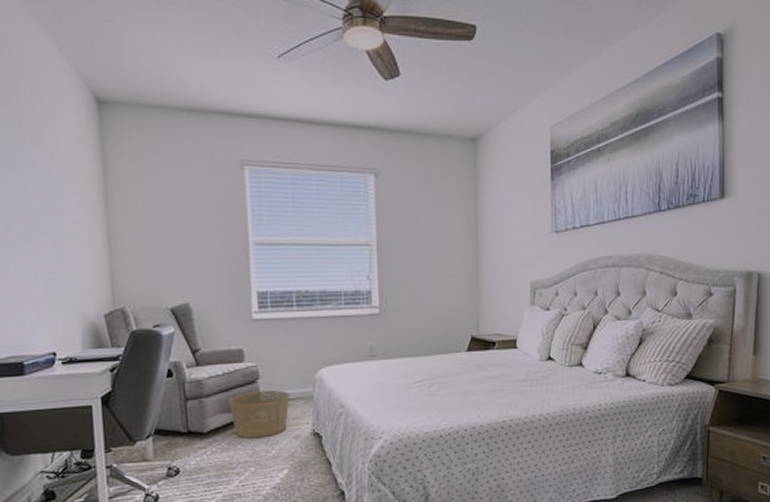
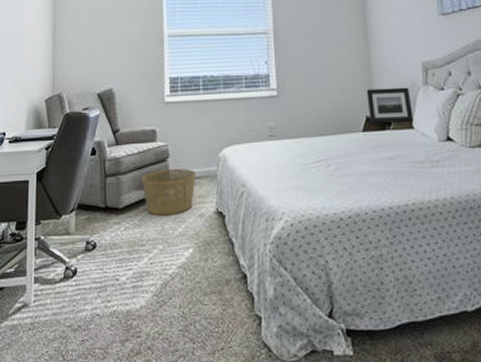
picture frame: none [473,307,518,343] -> present [366,87,414,124]

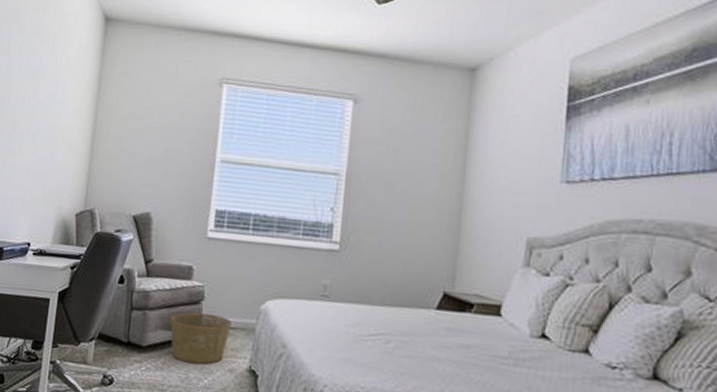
picture frame: present [366,87,414,124] -> none [448,260,505,308]

